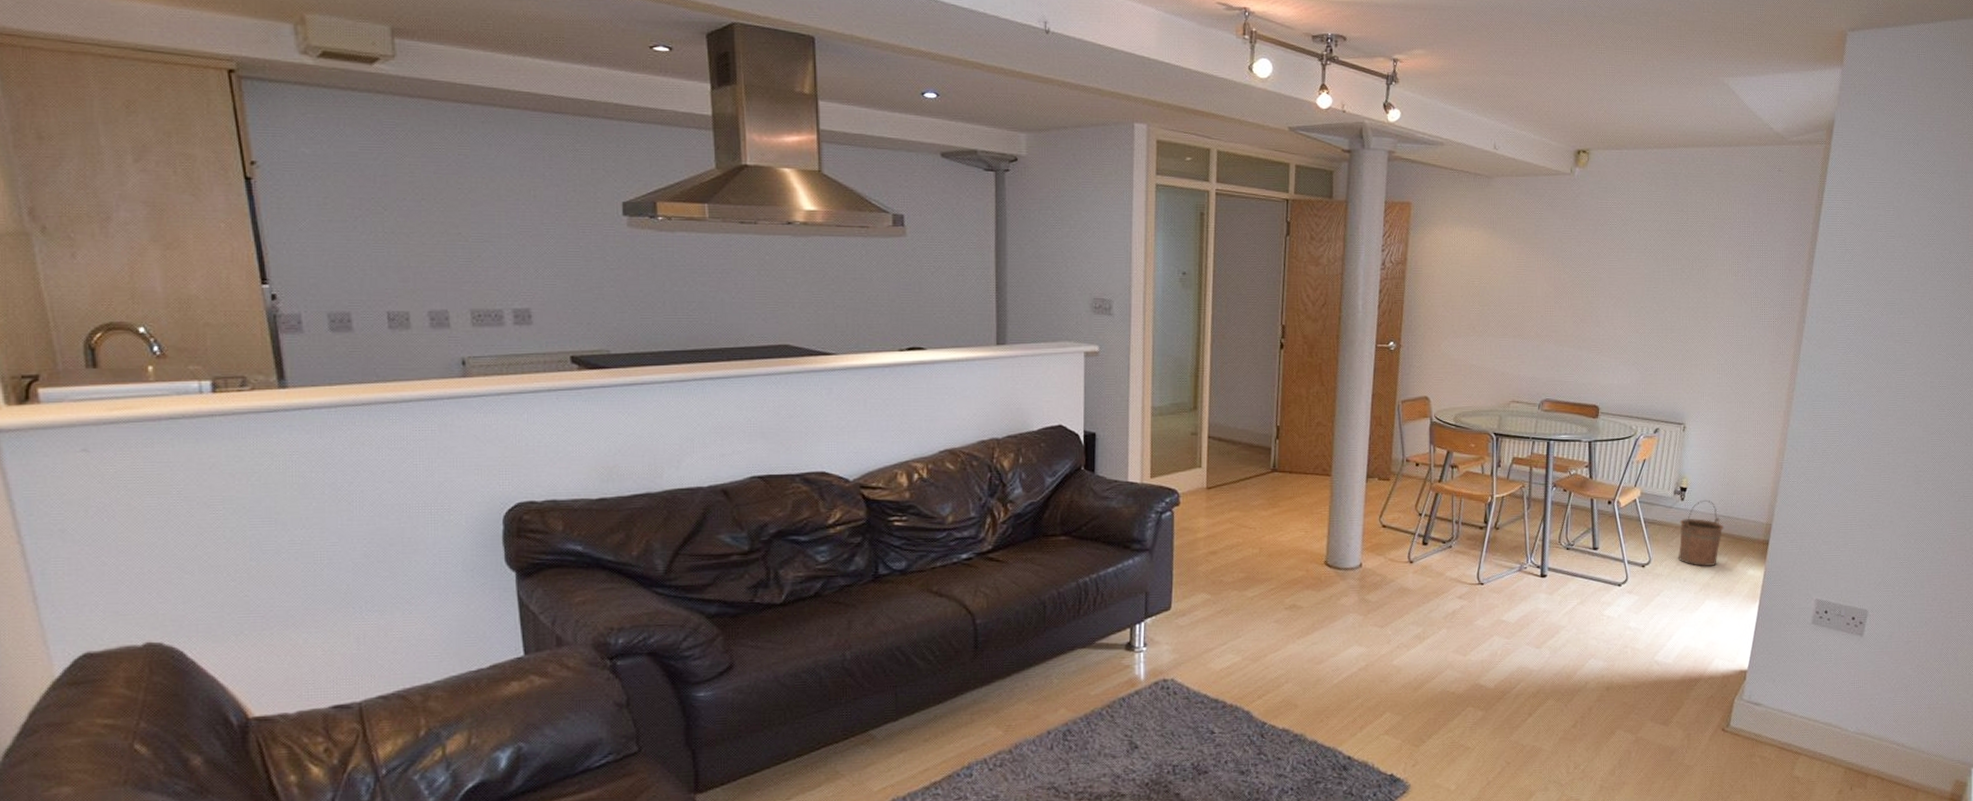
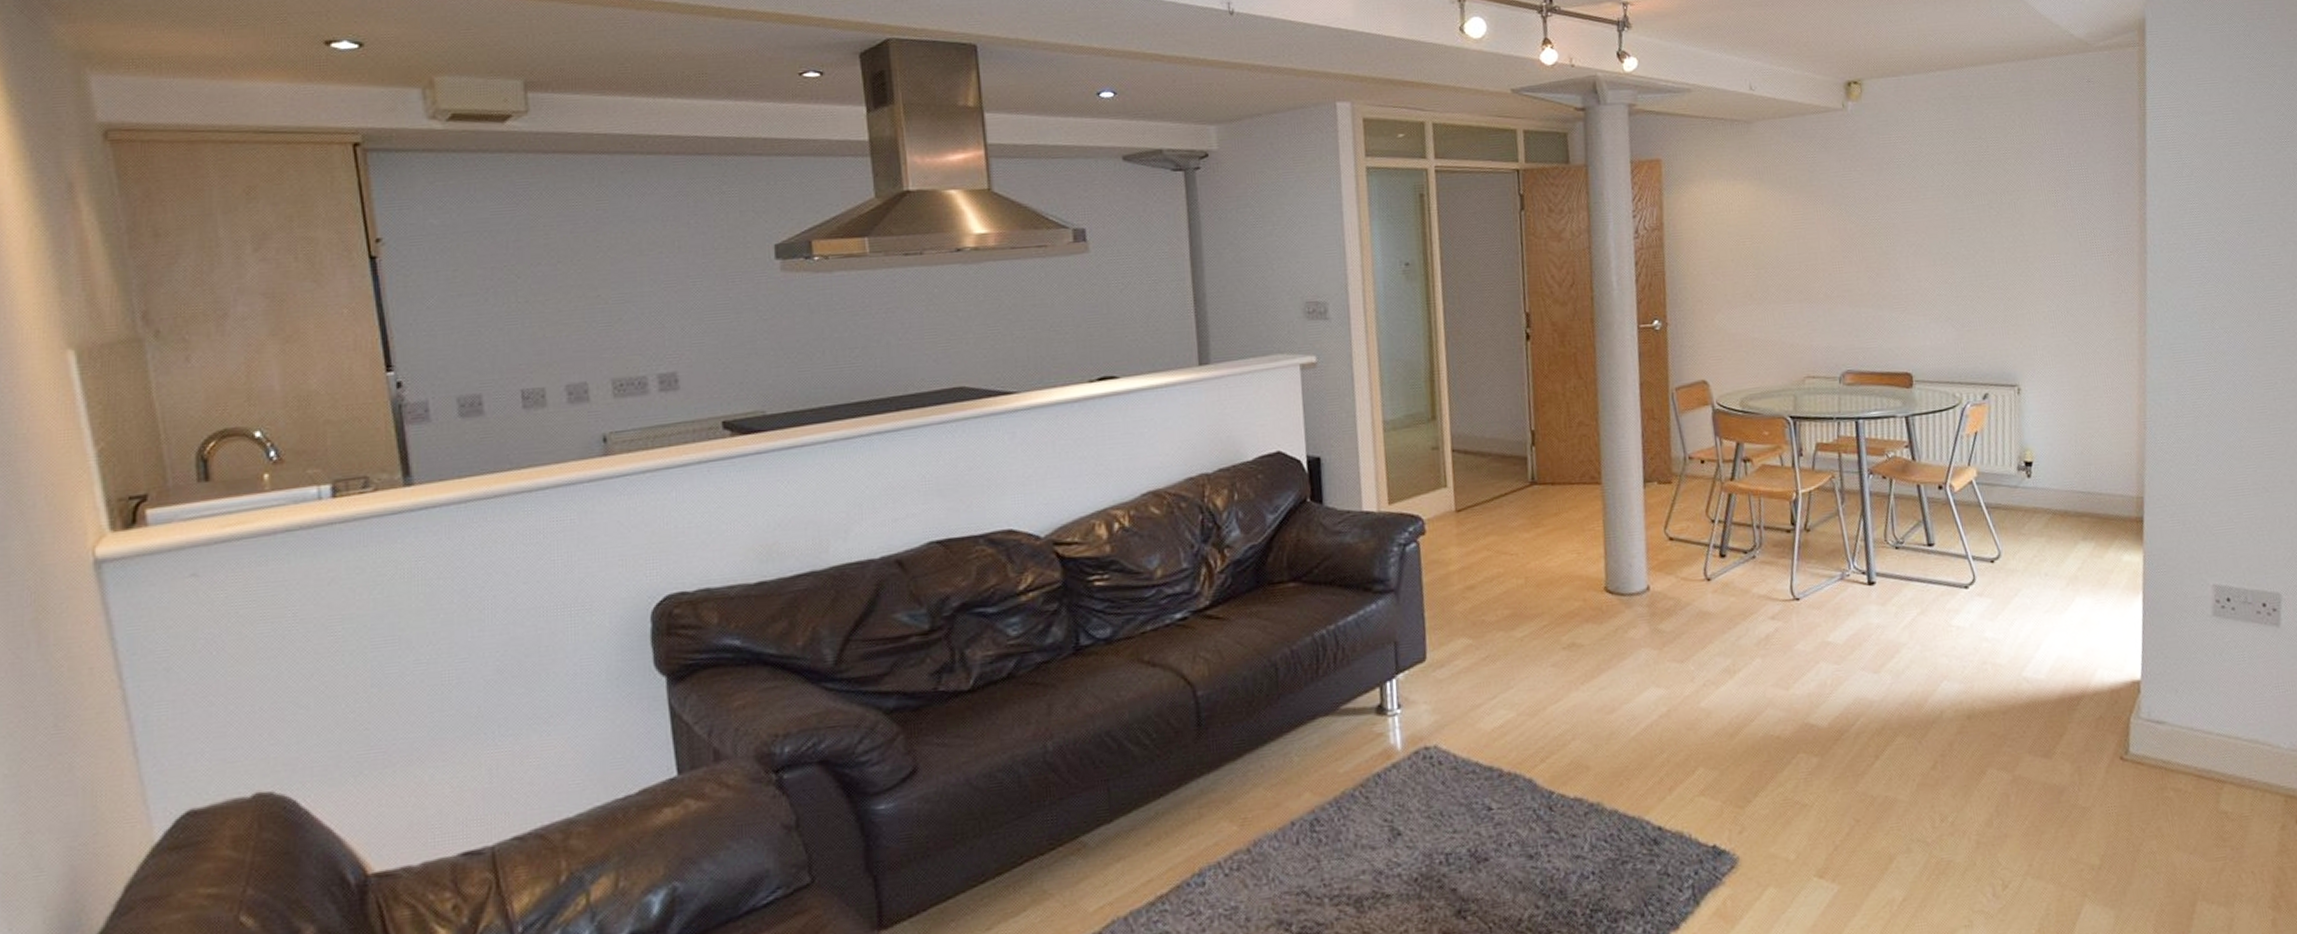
bucket: present [1678,499,1725,567] -> none [2029,474,2086,557]

